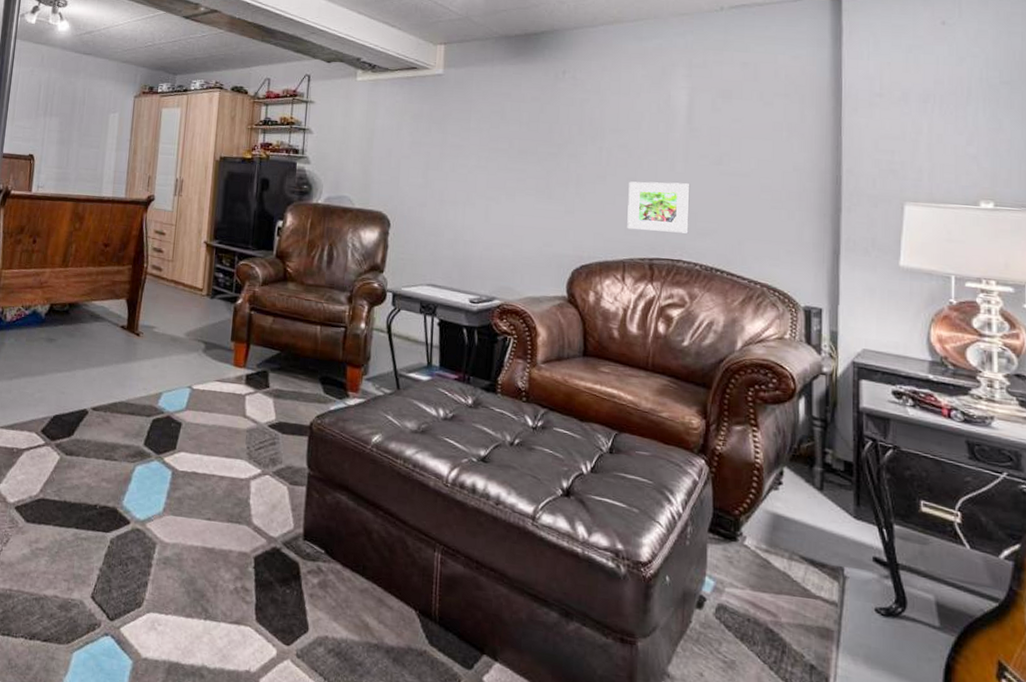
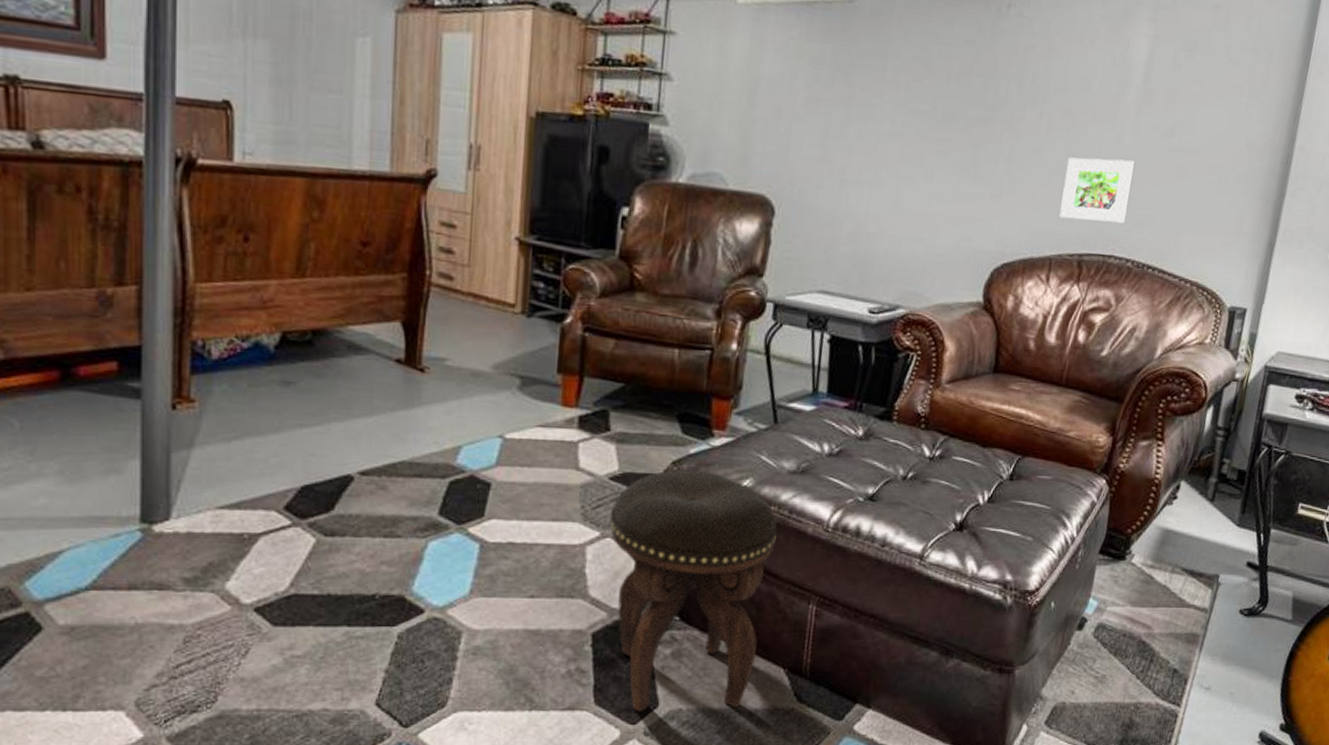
footstool: none [269,422,404,643] -> present [610,470,778,712]

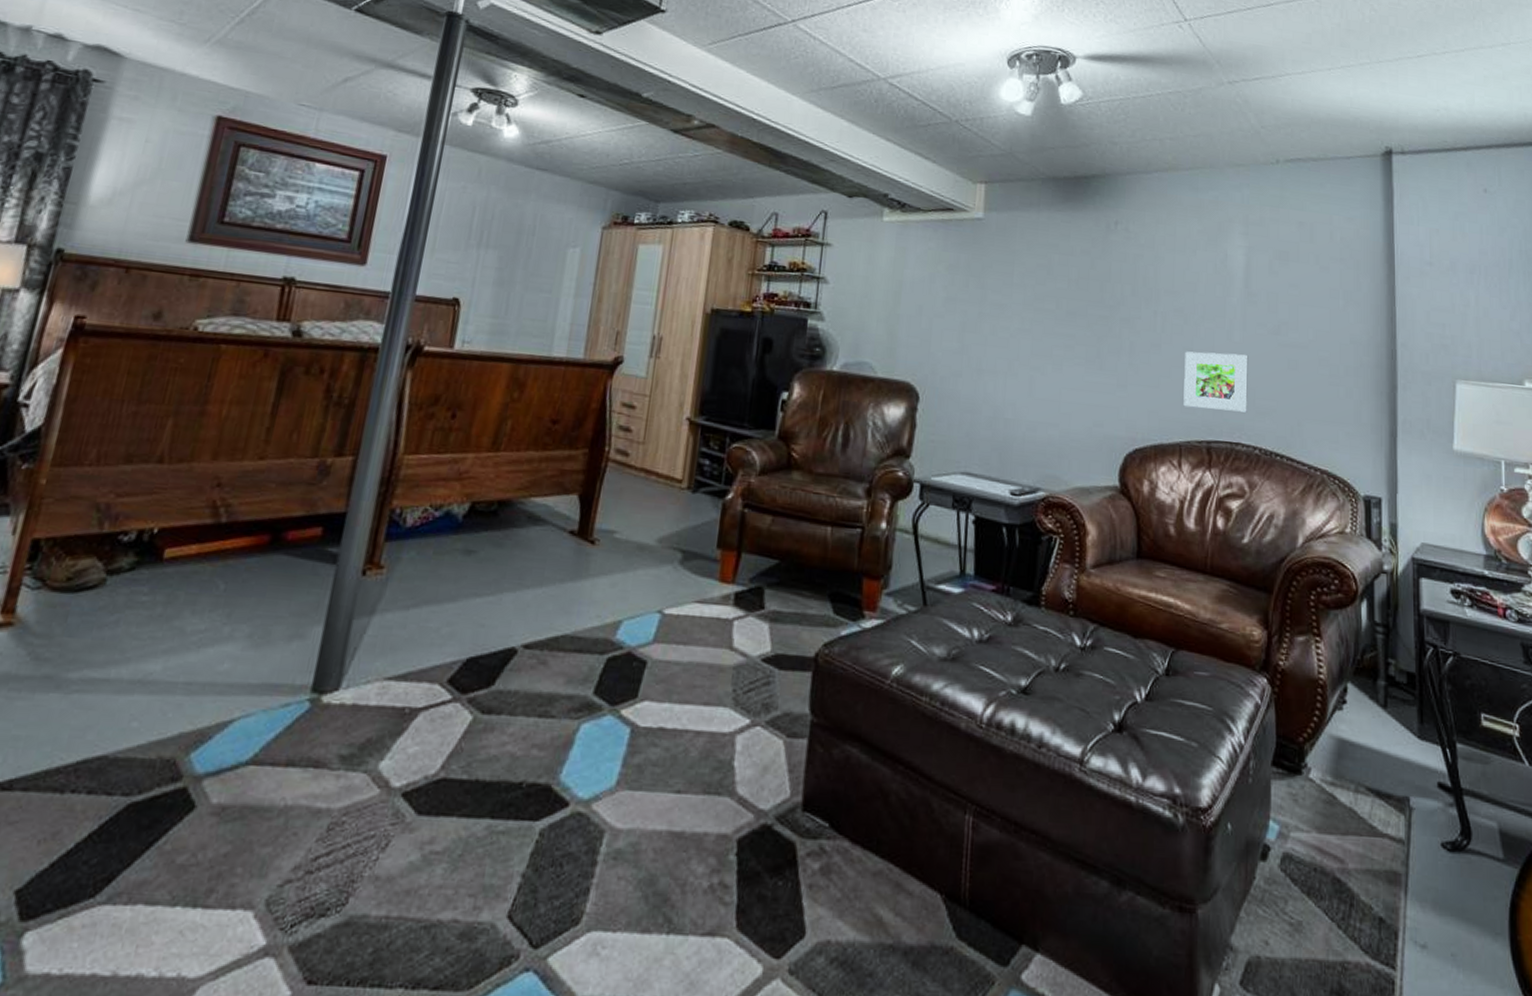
footstool: present [610,470,778,712] -> none [760,653,930,944]

